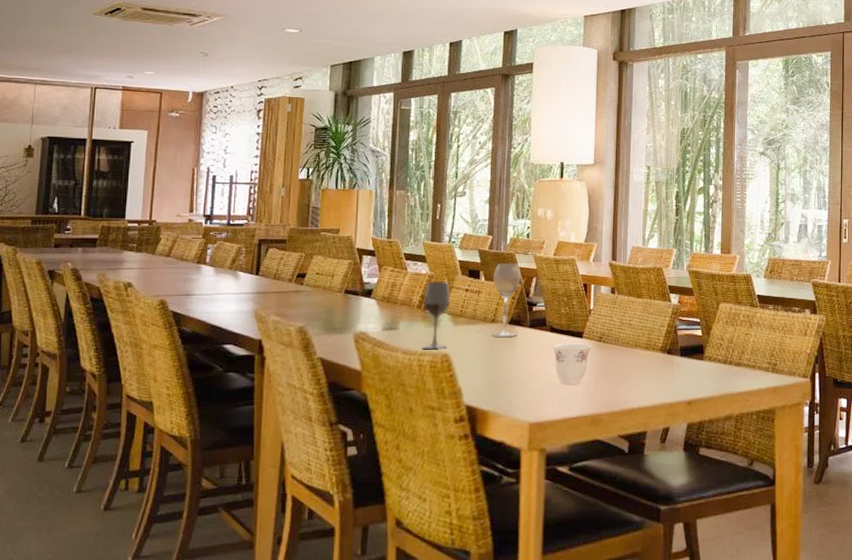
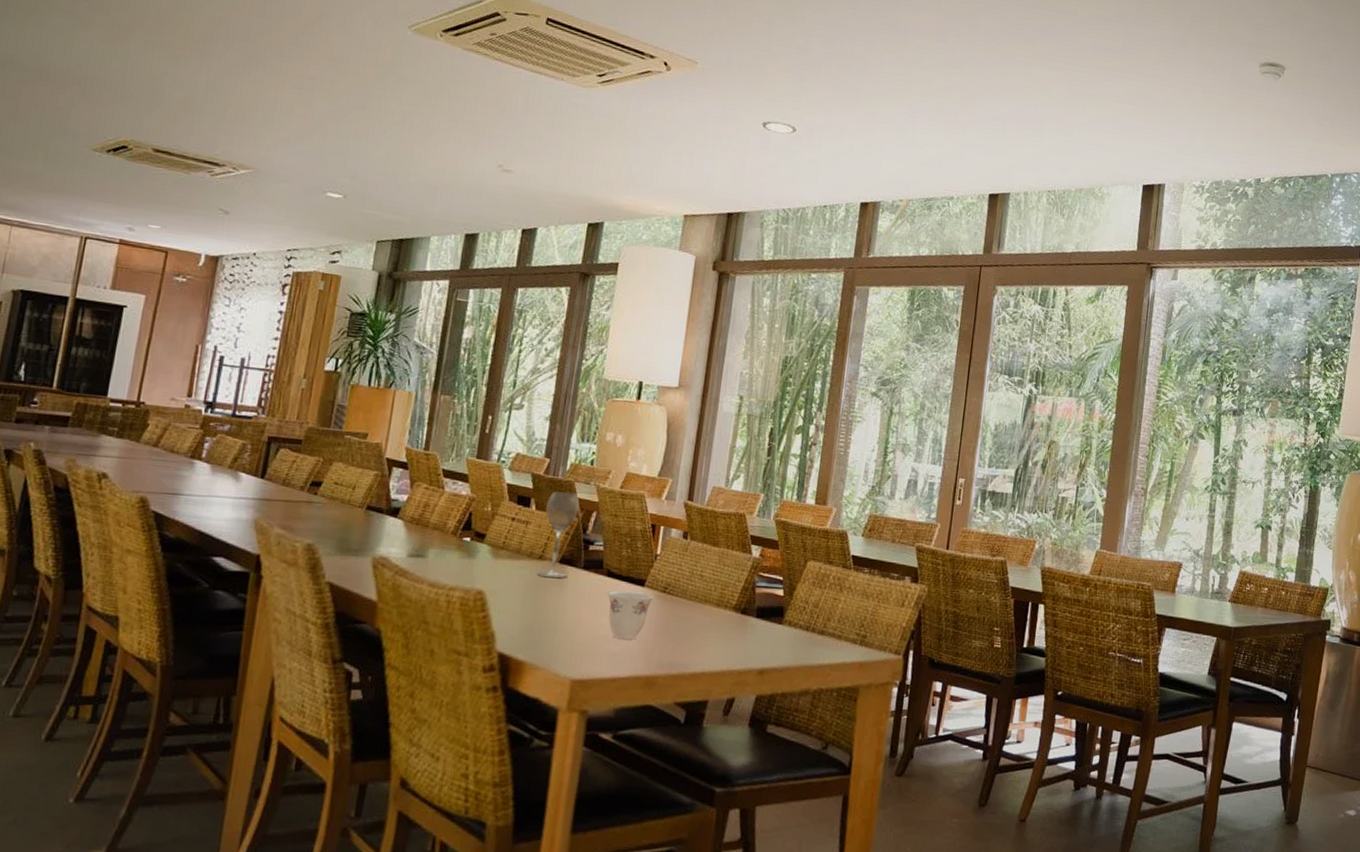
wine glass: present [422,280,451,350] -> none [453,504,494,586]

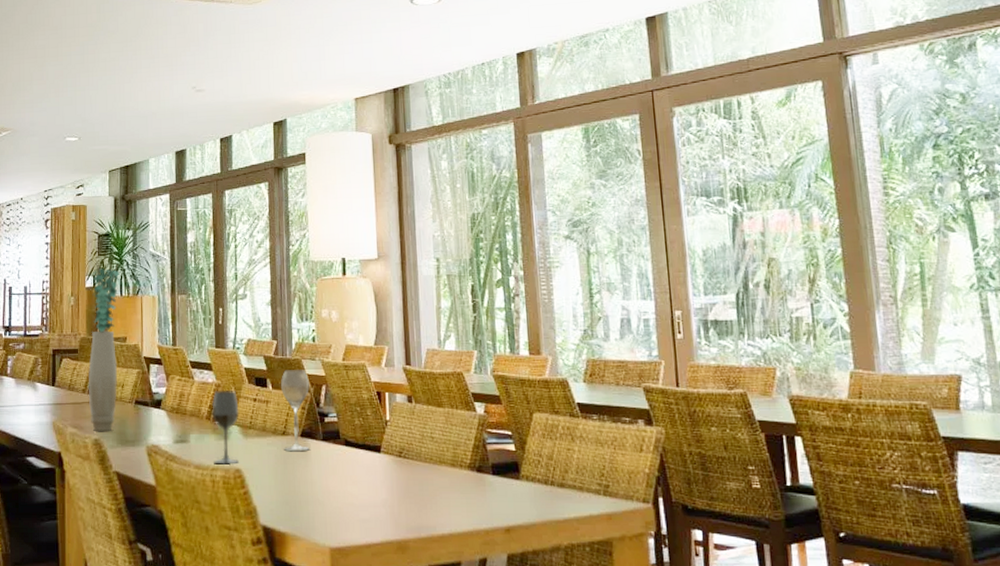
vase: none [305,343,372,538] -> present [88,262,120,432]
wine glass: none [453,504,494,586] -> present [212,389,239,465]
teacup: present [607,590,654,640] -> none [349,458,392,505]

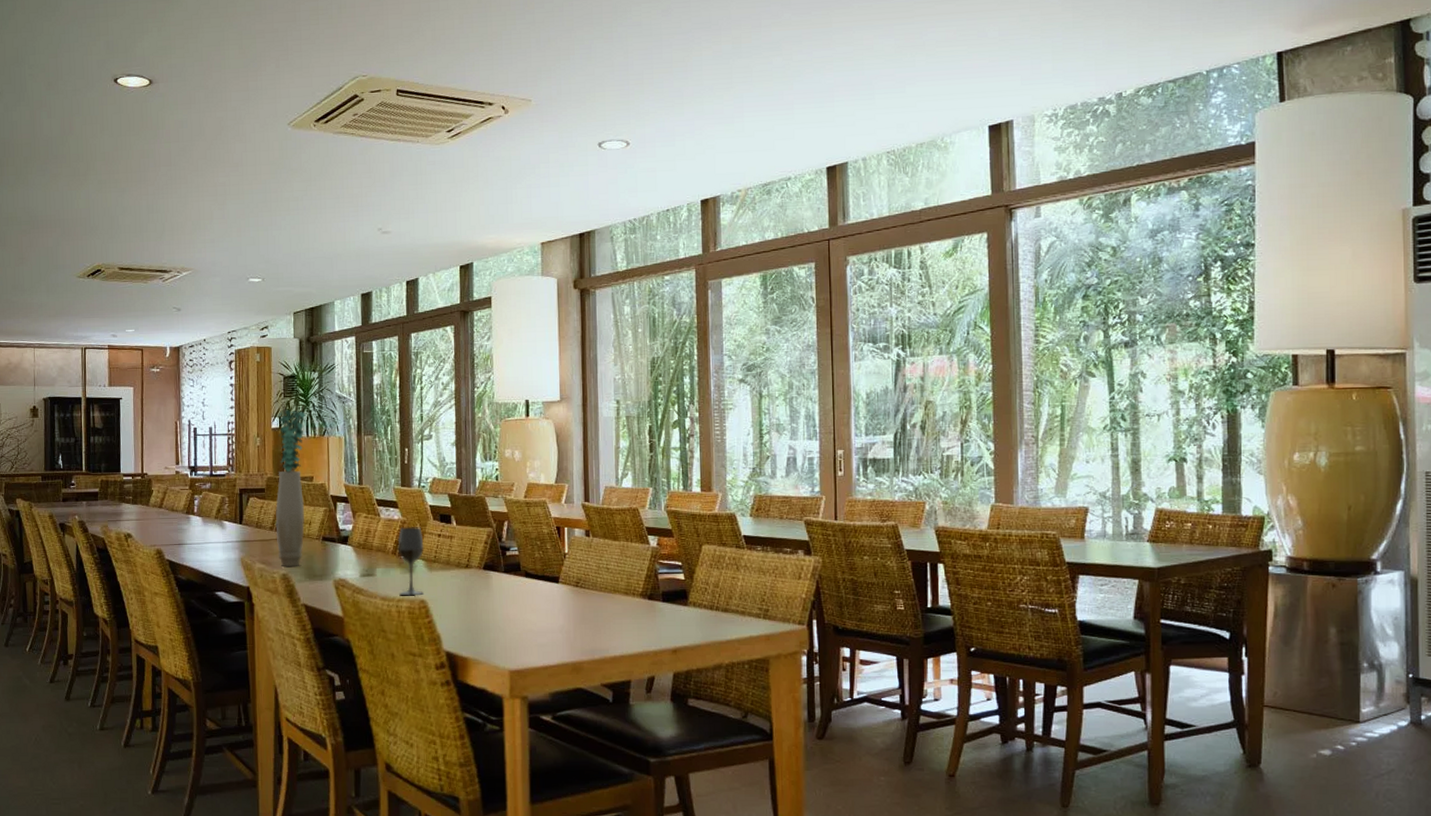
wineglass: present [280,370,310,452] -> none [464,507,492,584]

